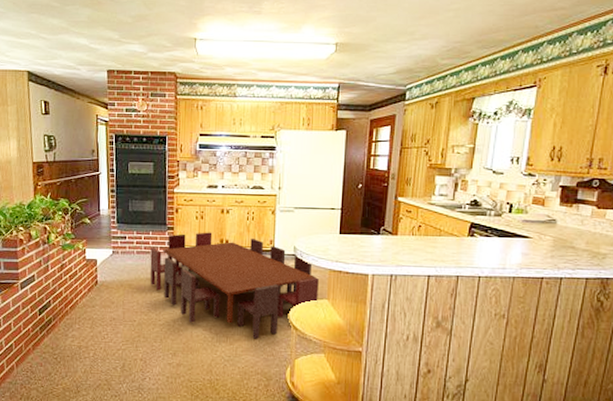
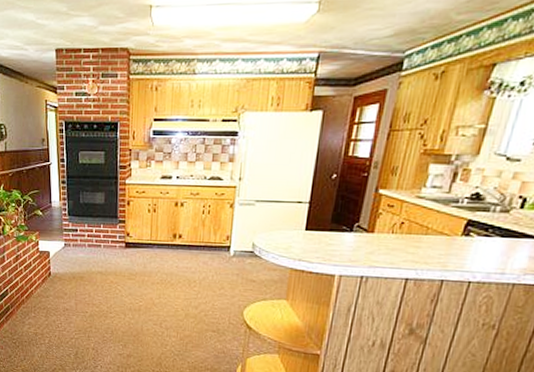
dining table: present [150,232,319,339] -> none [101,226,278,336]

